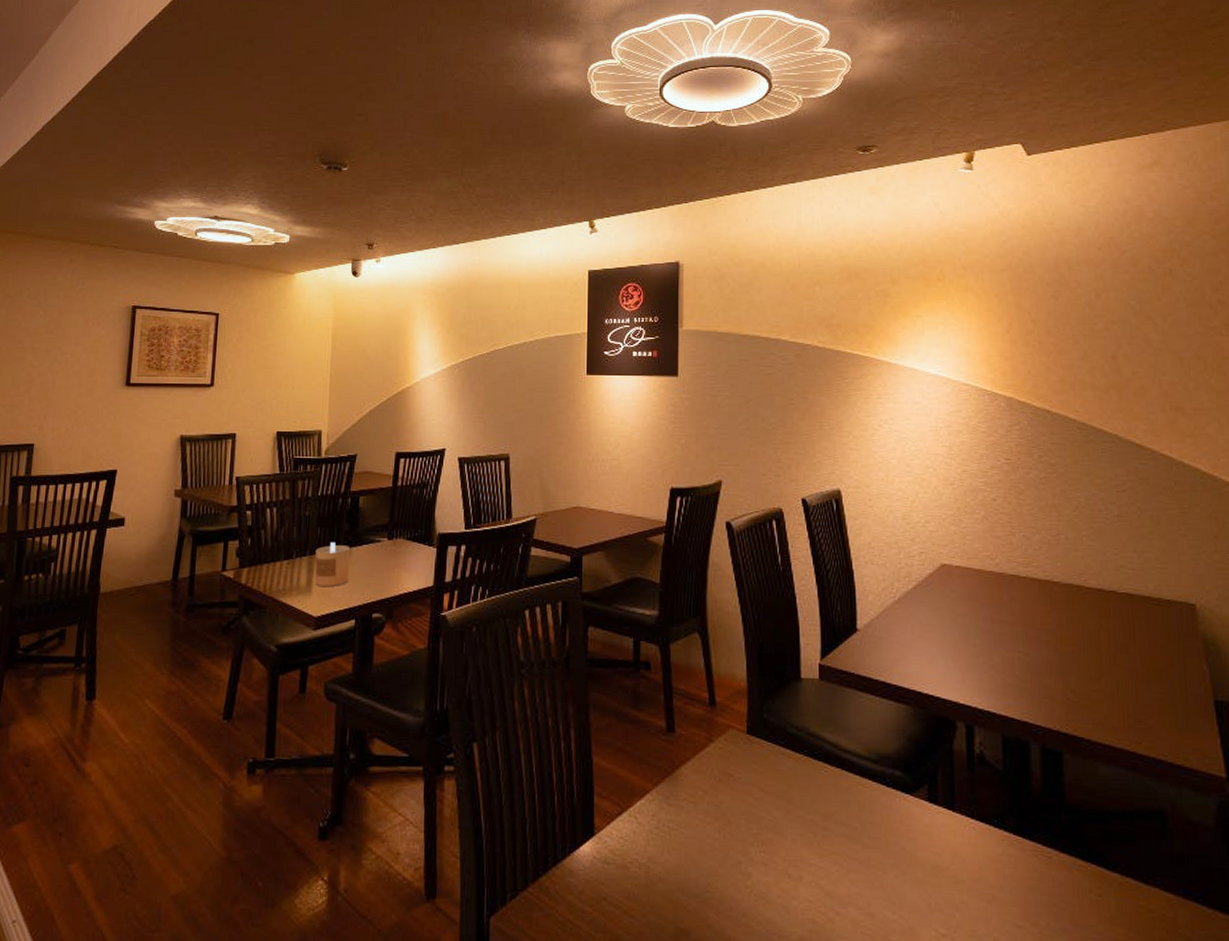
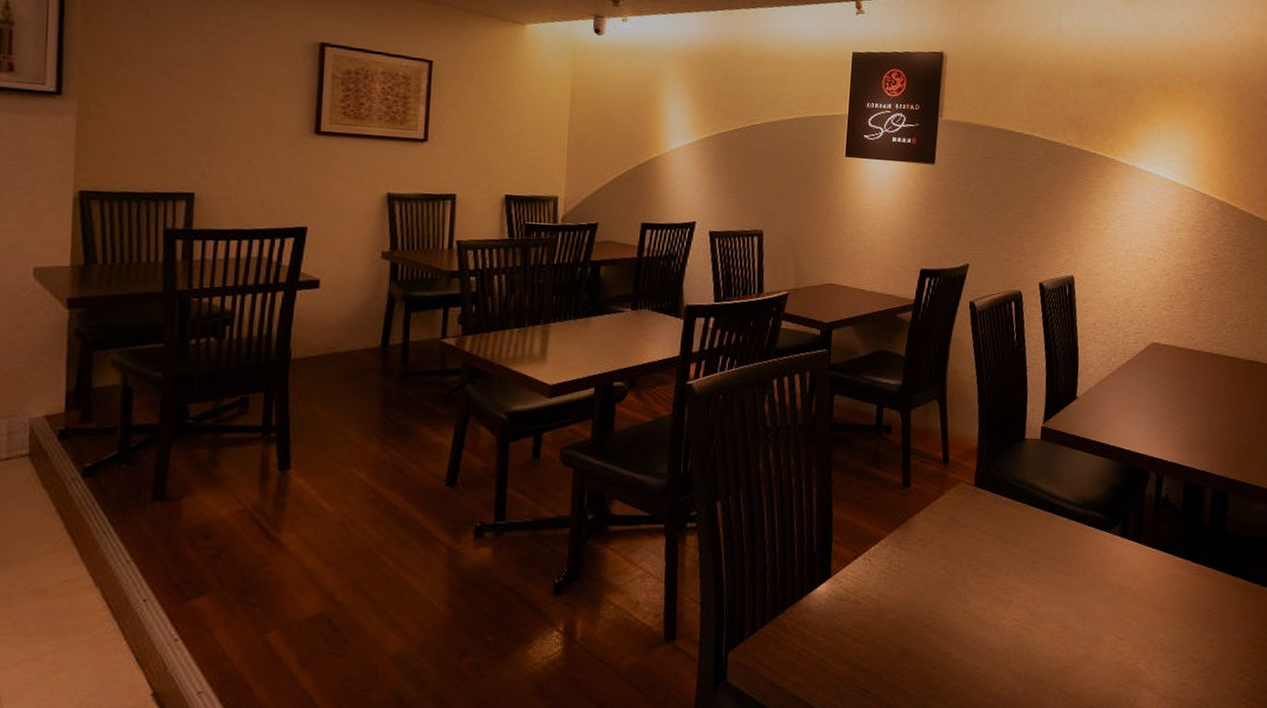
candle: present [315,543,351,587] -> none [550,312,590,356]

